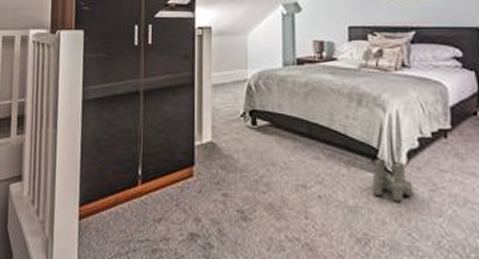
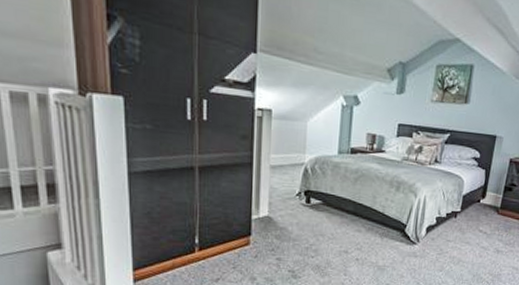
boots: present [371,158,414,202] -> none [397,231,427,262]

